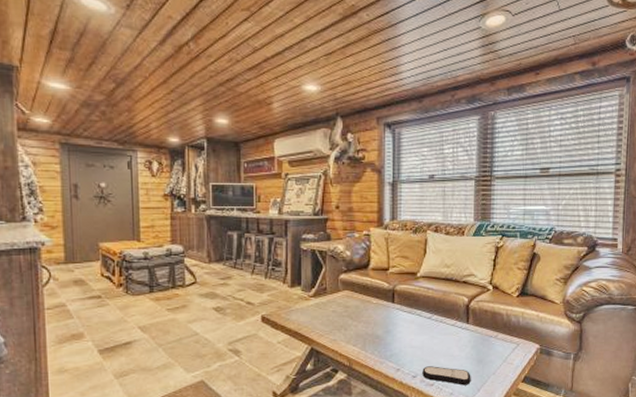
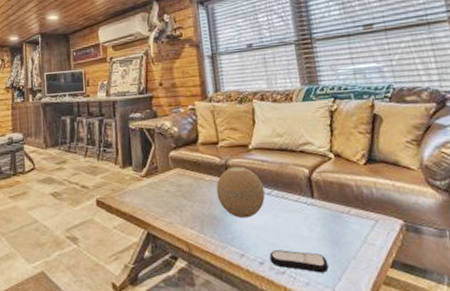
decorative orb: none [381,292,426,339] -> present [216,166,265,219]

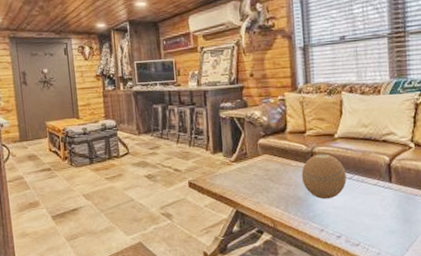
remote control: present [269,250,329,273] -> none [347,226,398,245]

